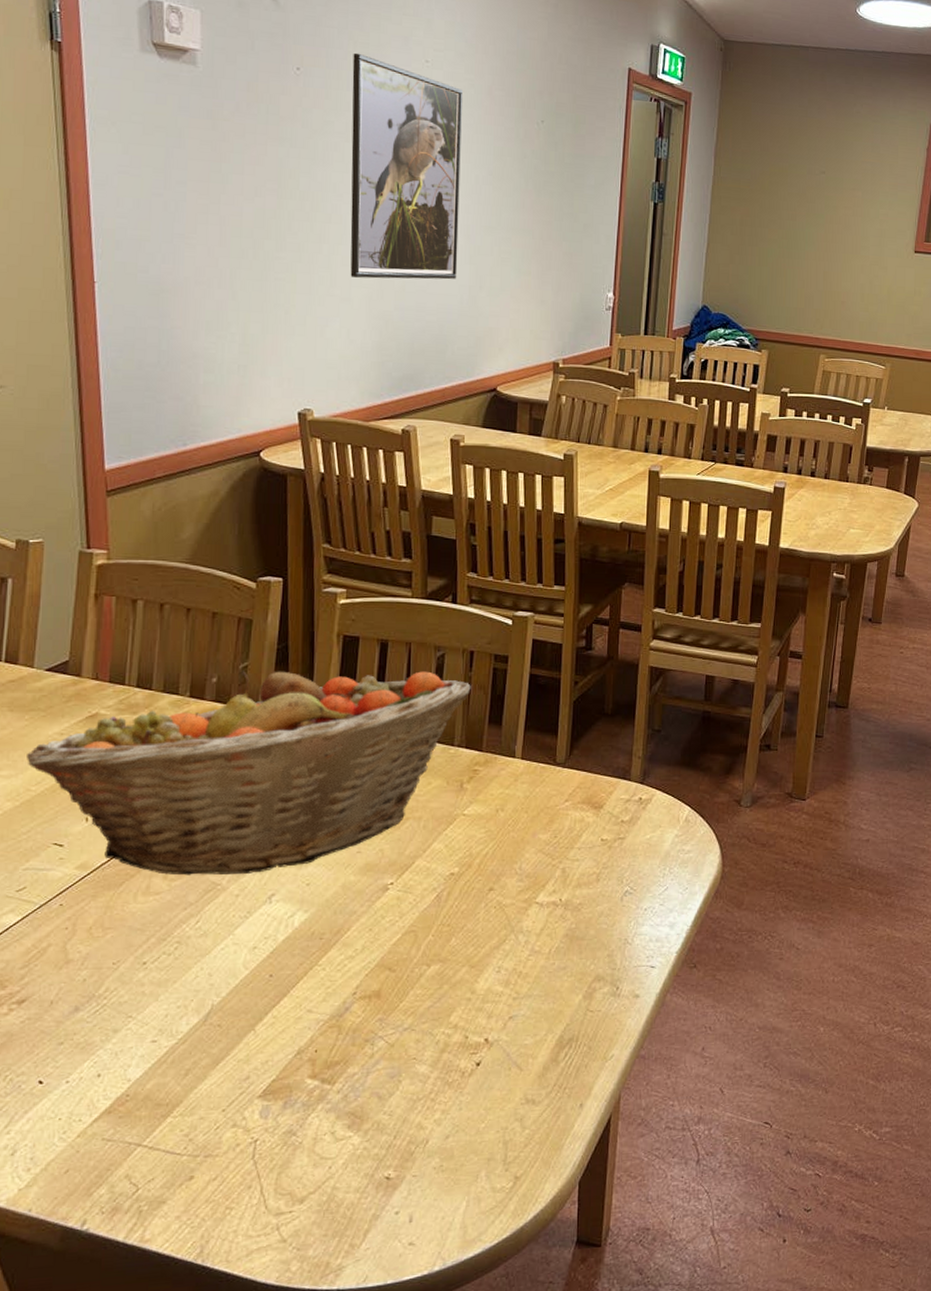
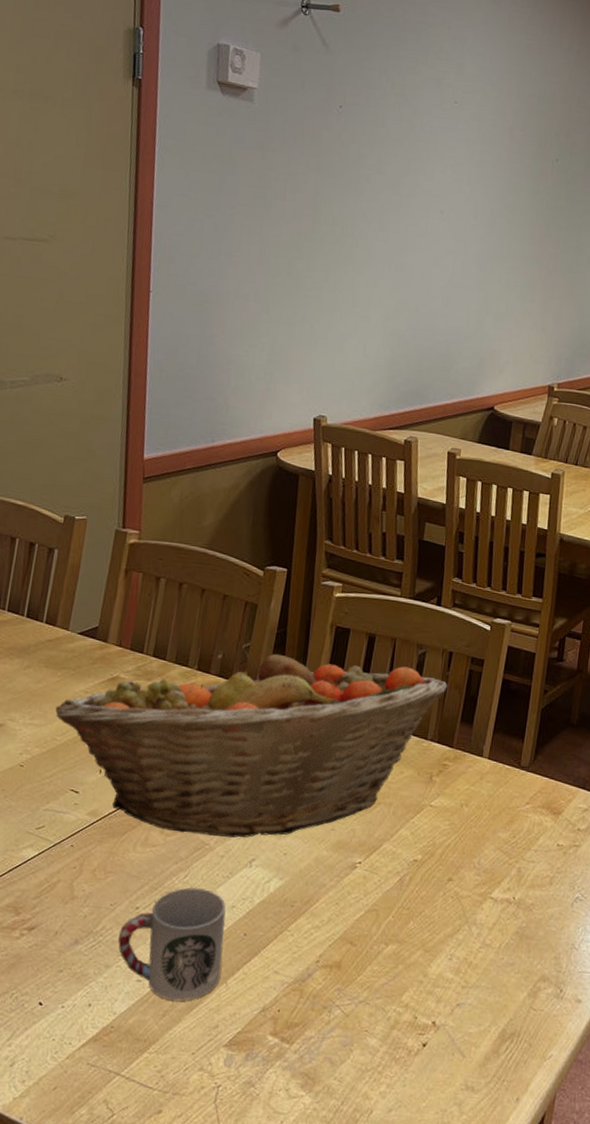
cup: none [125,933,248,1057] -> present [117,887,226,1001]
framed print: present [350,52,462,280] -> none [370,93,486,304]

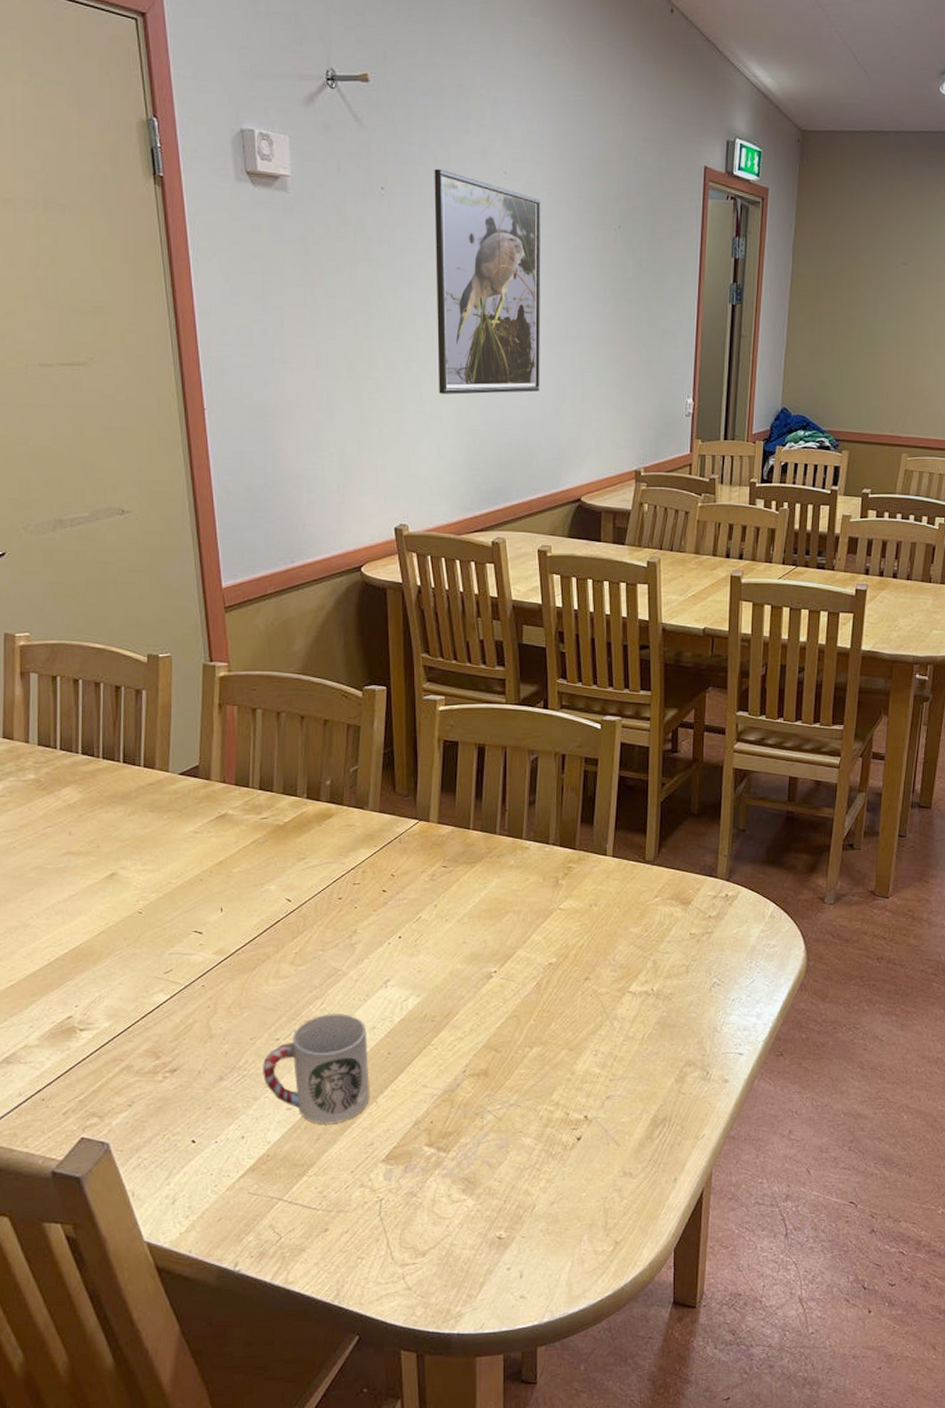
fruit basket: present [55,650,448,838] -> none [167,774,564,961]
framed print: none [370,93,486,304] -> present [434,168,540,394]

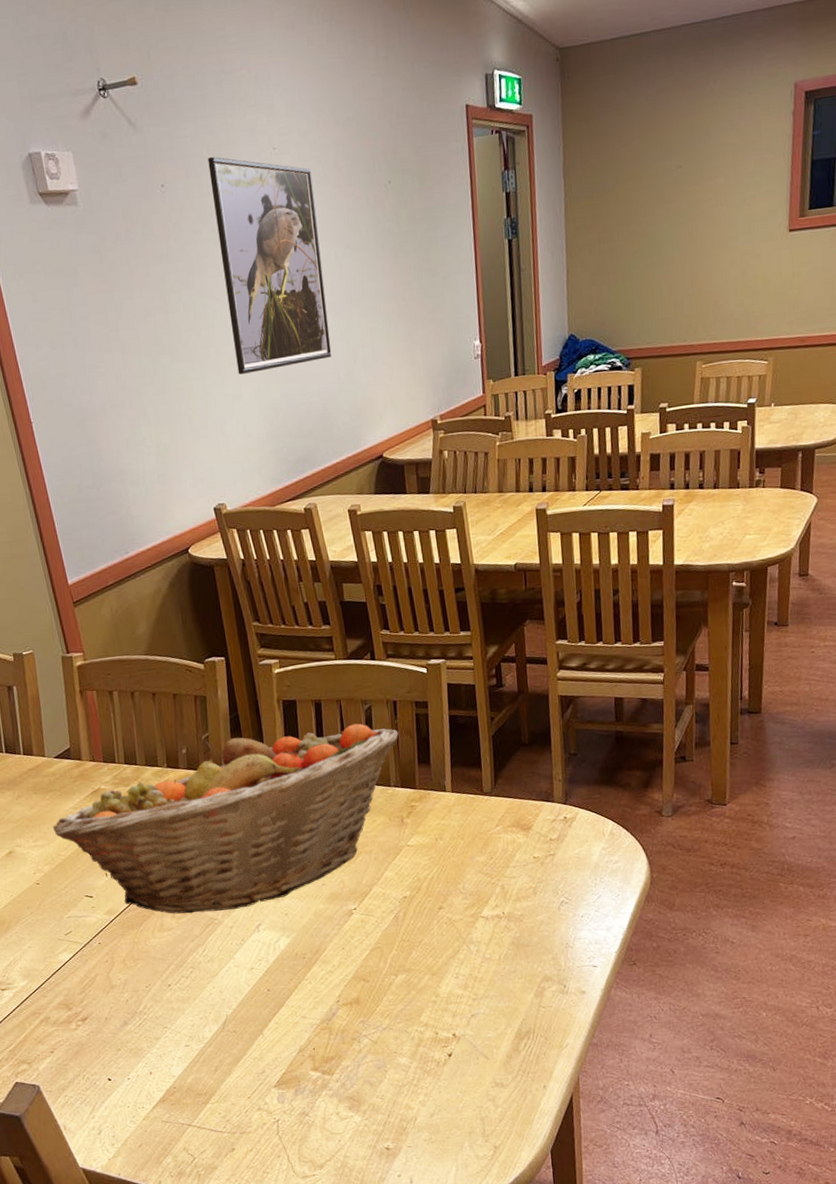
fruit basket: none [167,774,564,961] -> present [53,723,399,914]
cup: present [262,1014,370,1124] -> none [159,958,256,1057]

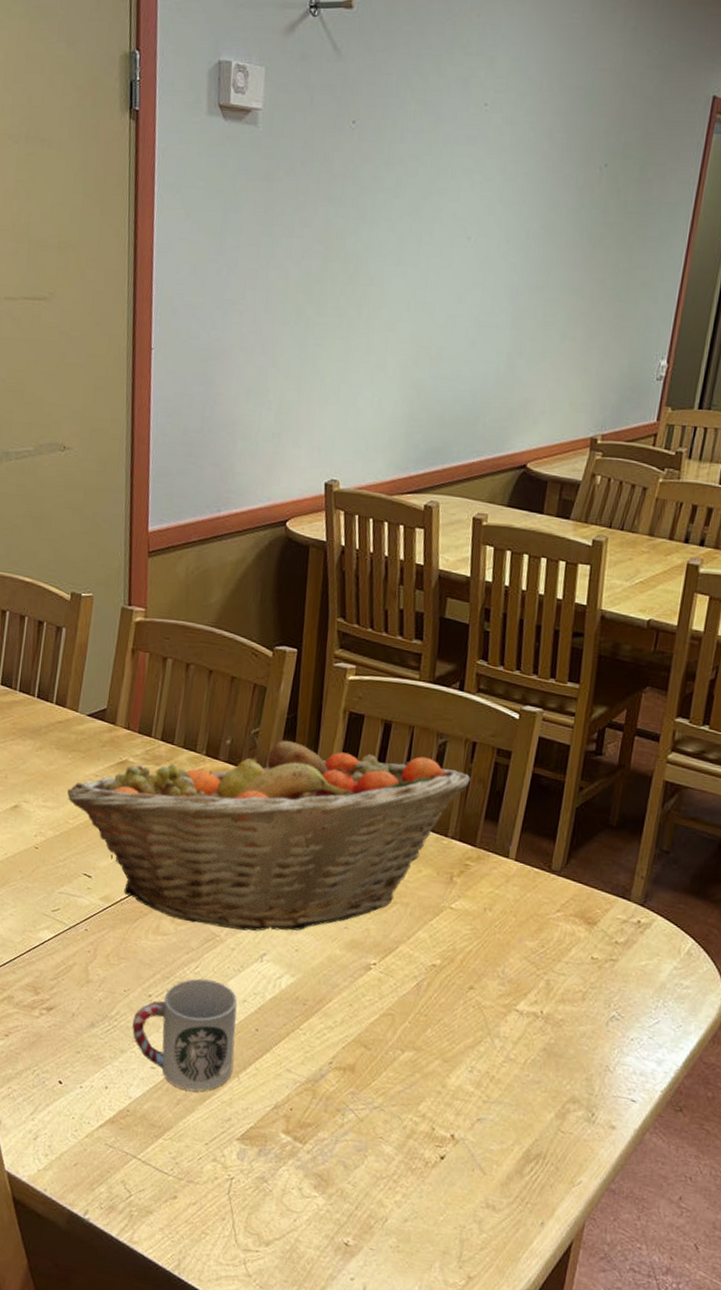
cup: none [159,958,256,1057] -> present [131,978,238,1092]
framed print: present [207,156,332,375] -> none [387,100,521,346]

